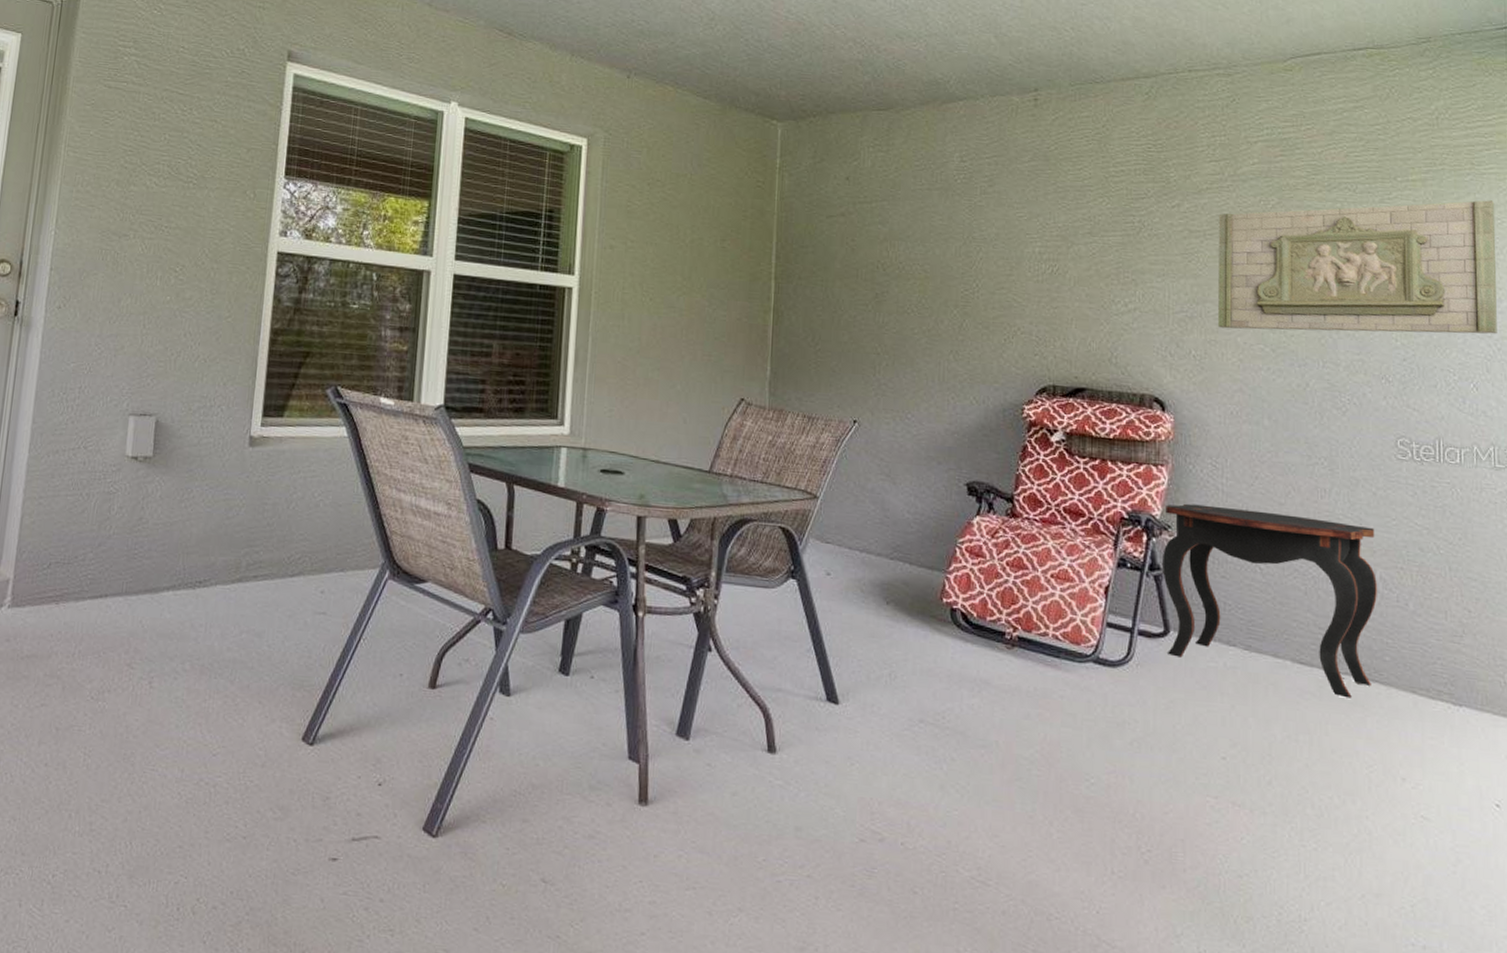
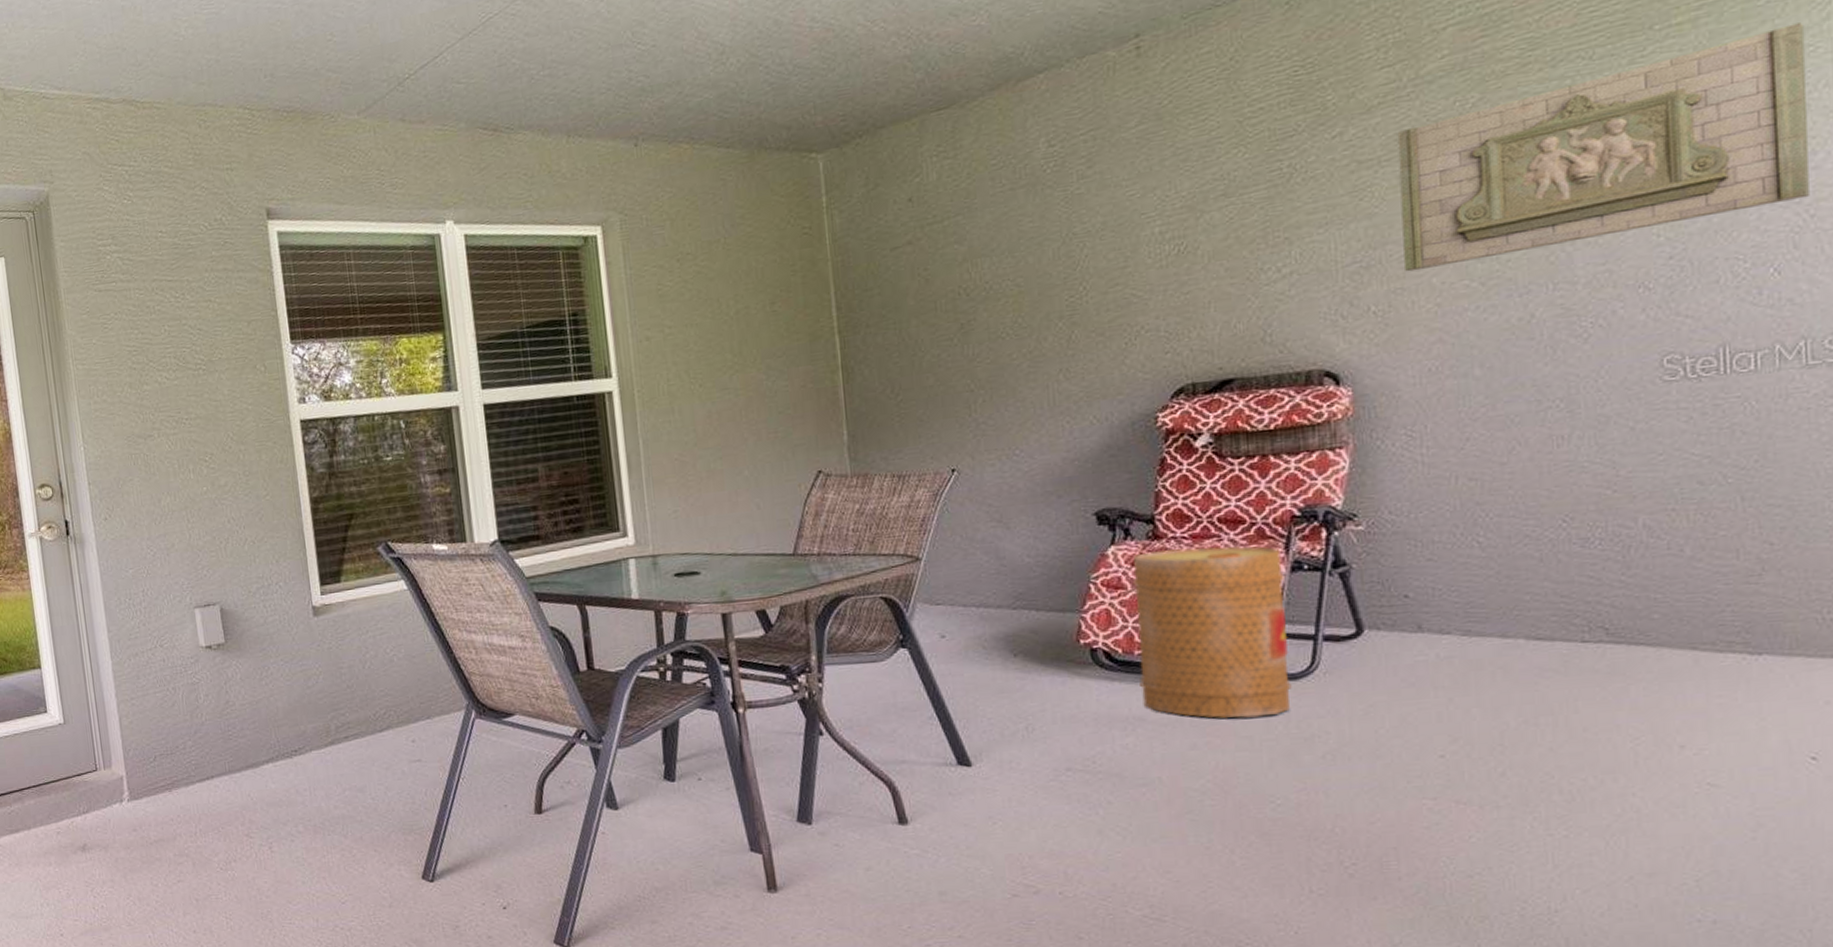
basket: none [988,527,1112,697] -> present [1132,546,1292,719]
side table: present [1161,503,1377,698] -> none [1347,469,1640,669]

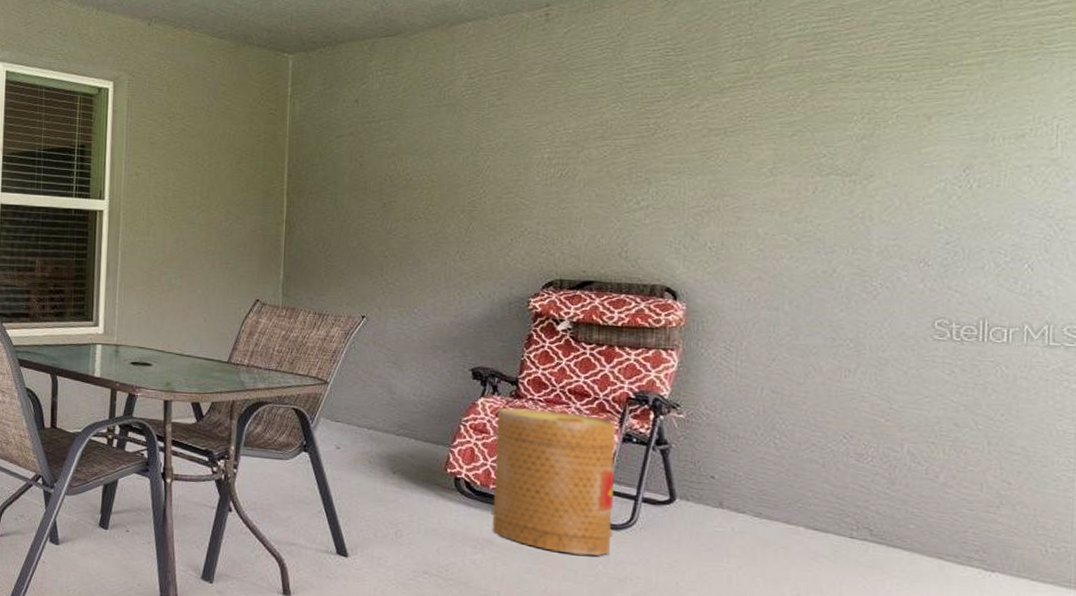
decorative wall panel: present [1397,22,1809,272] -> none [737,79,1066,221]

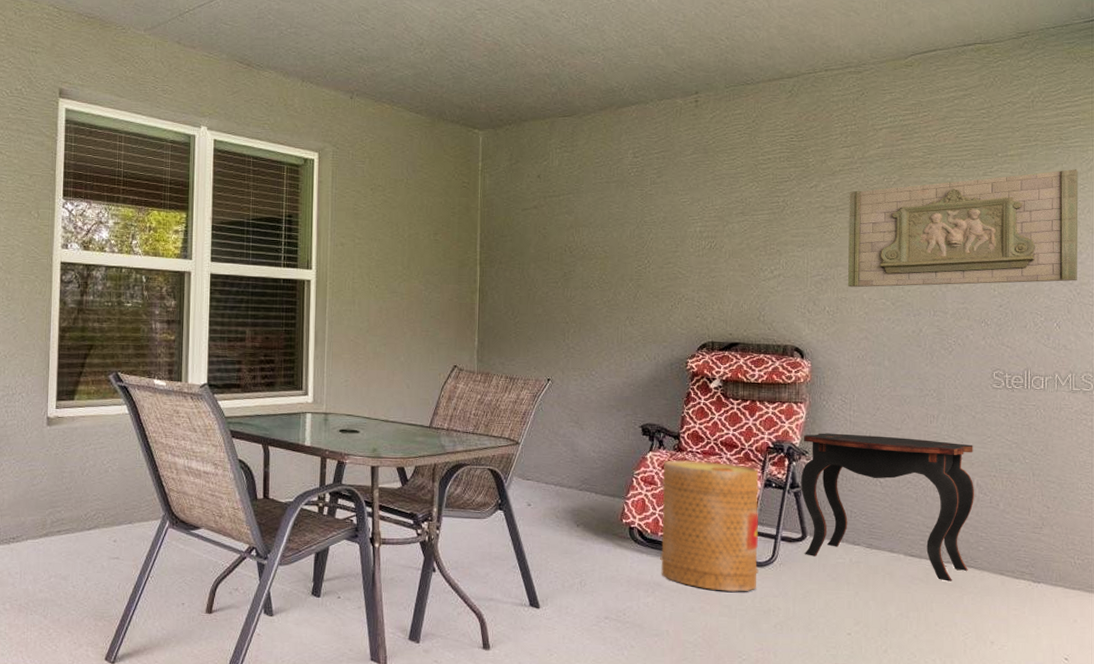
side table: none [669,384,904,562] -> present [800,433,974,582]
decorative wall panel: none [737,79,1066,221] -> present [848,169,1079,288]

